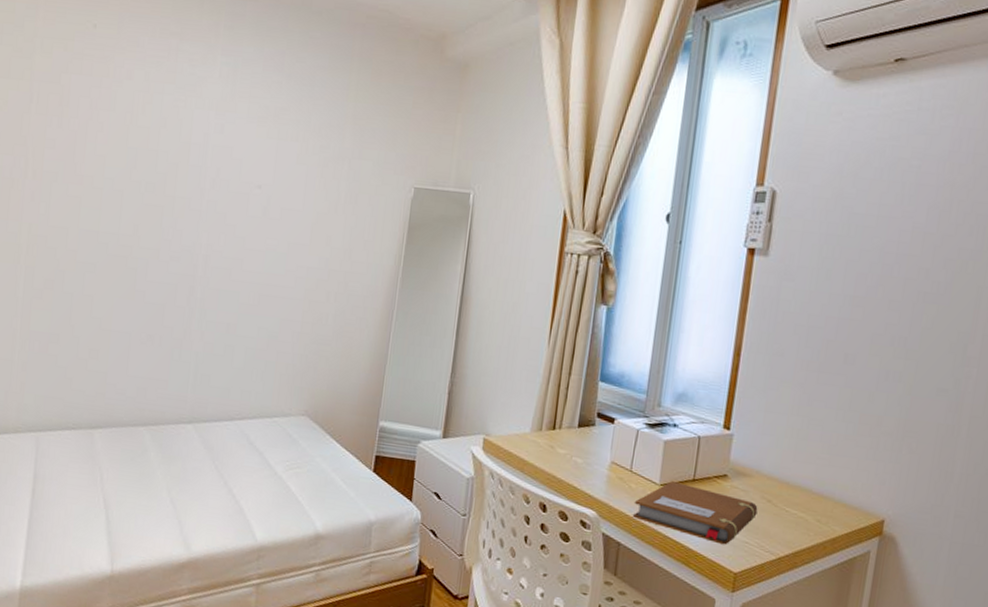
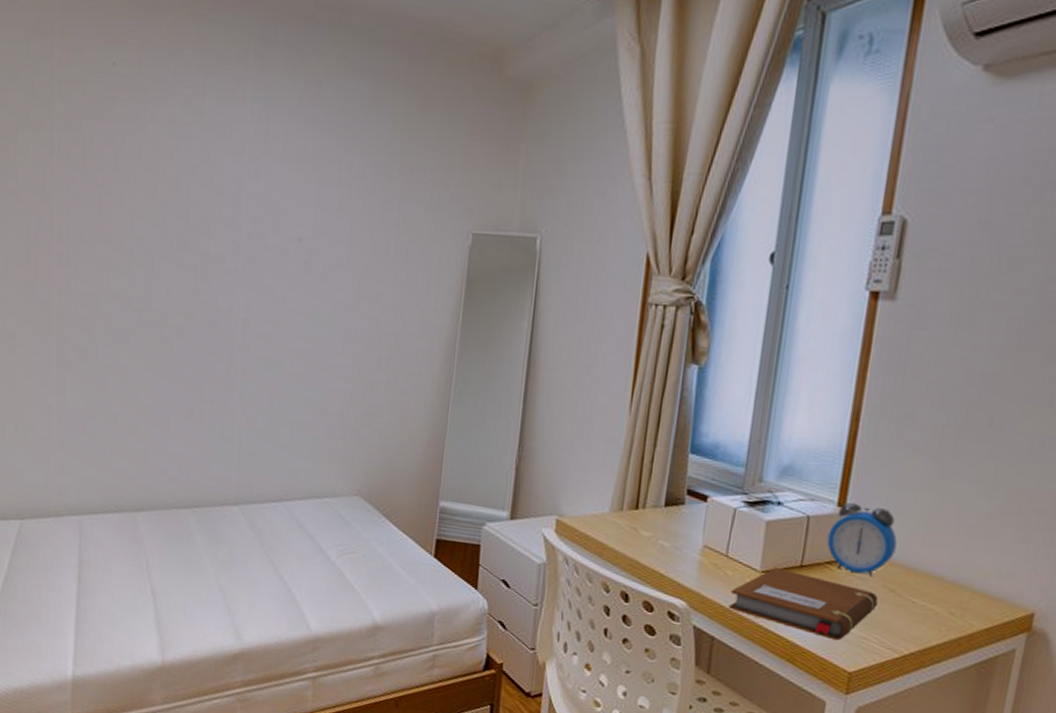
alarm clock: none [715,424,773,488] -> present [827,502,897,576]

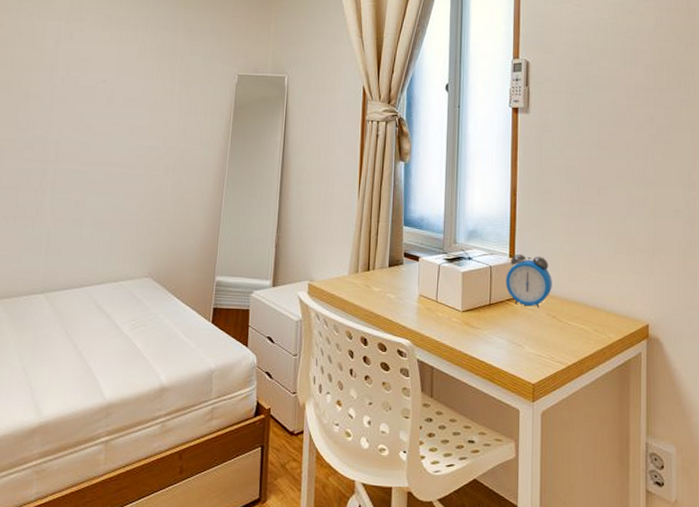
notebook: present [729,568,878,641] -> none [442,307,545,360]

